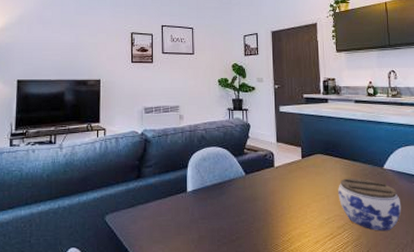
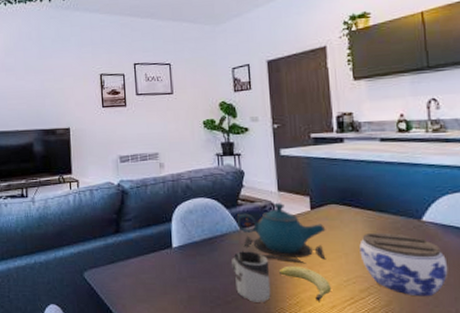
cup: none [236,194,268,240] -> present [231,251,271,302]
teapot: none [242,152,313,205] -> present [236,203,326,264]
fruit: none [275,207,316,238] -> present [278,265,331,301]

